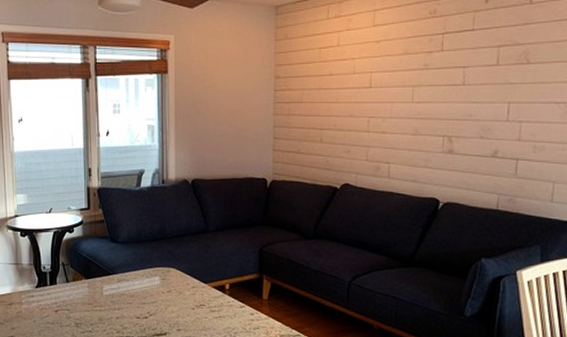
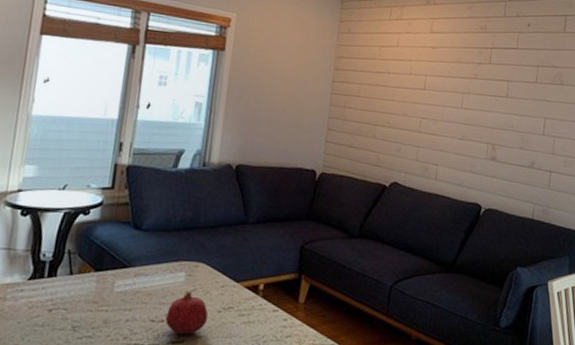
fruit: none [148,292,184,328] -> present [165,291,209,335]

